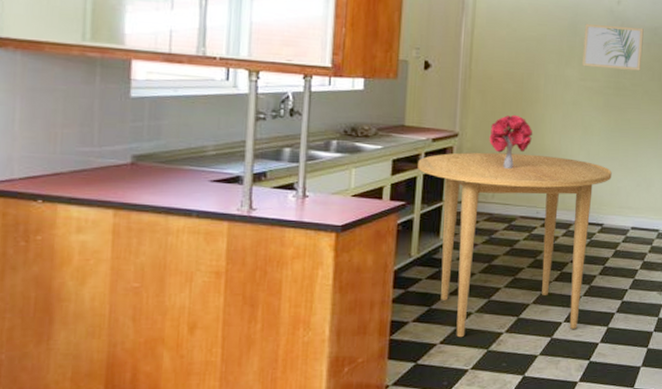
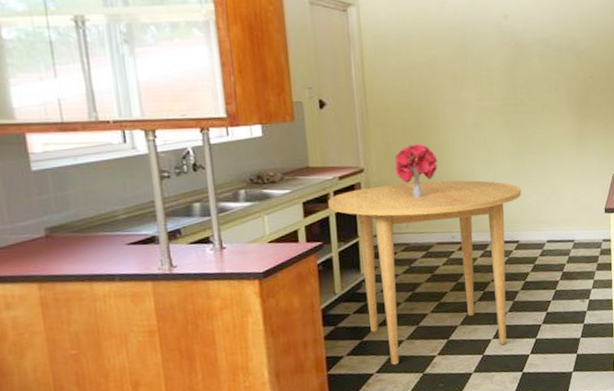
wall art: present [582,24,644,71] -> none [474,40,537,87]

